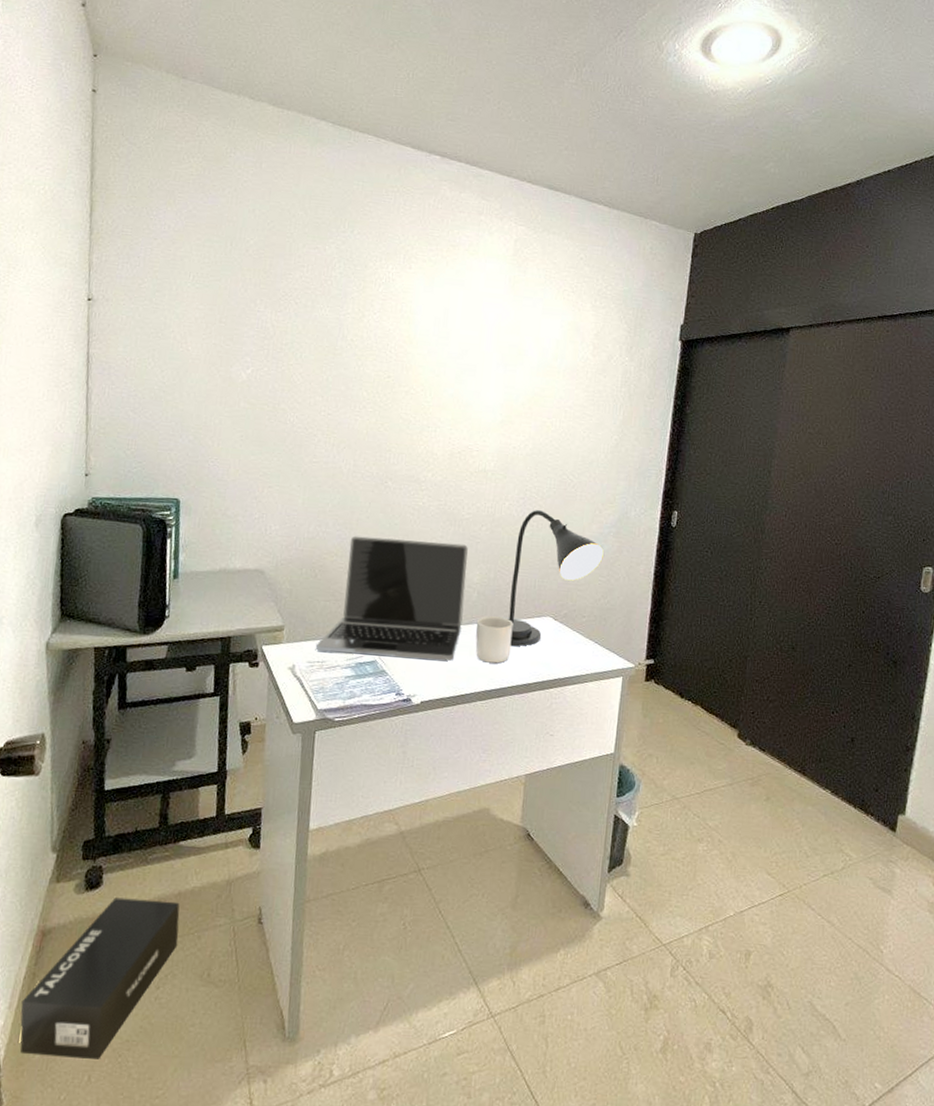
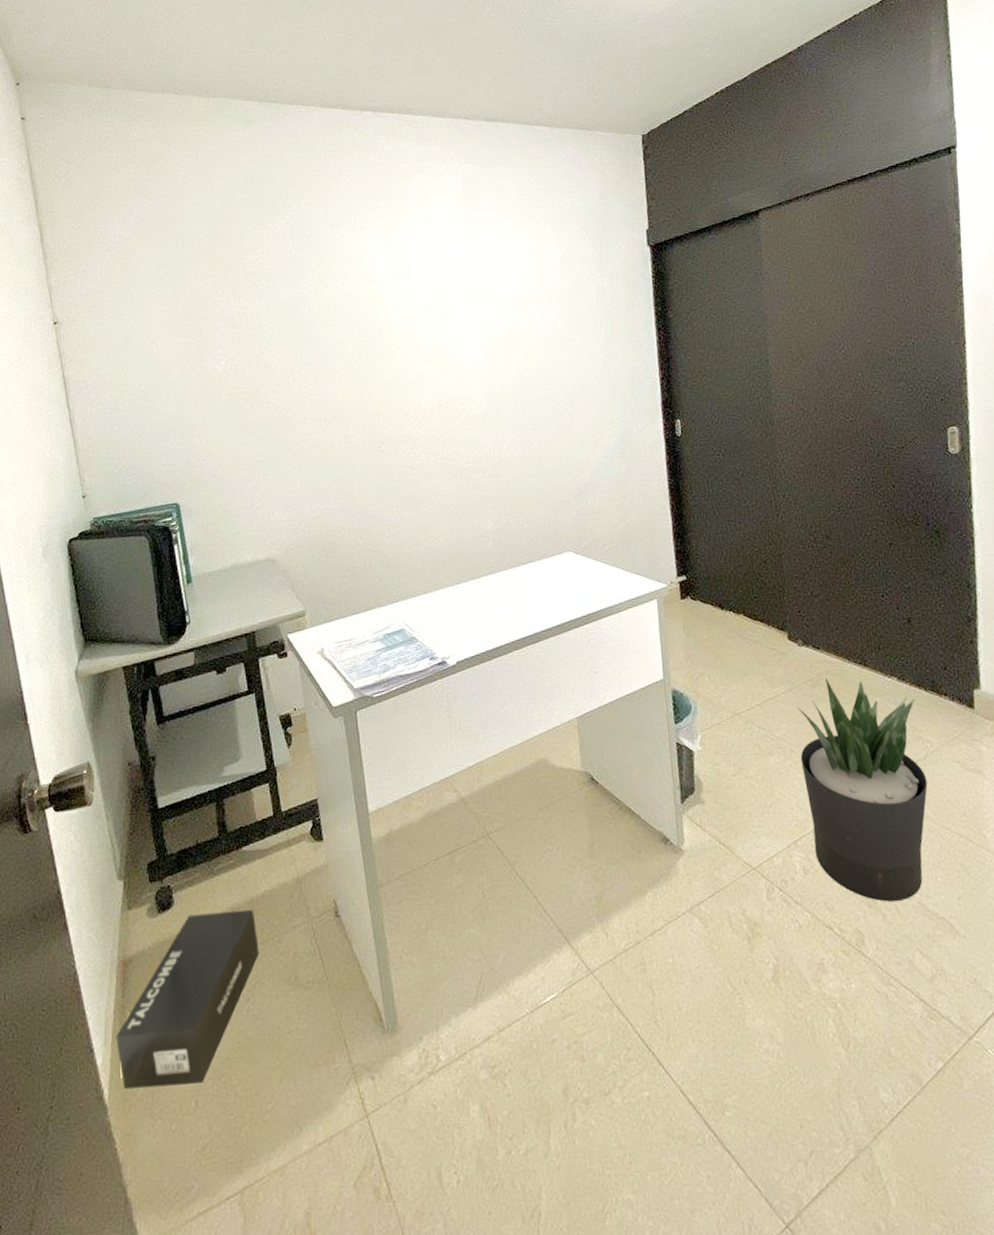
laptop: present [316,536,468,661] -> none [341,494,484,630]
mug: present [475,616,513,664] -> none [497,561,538,610]
desk lamp: present [507,510,604,646] -> none [522,445,613,588]
planter: none [724,779,843,998] -> present [797,678,928,902]

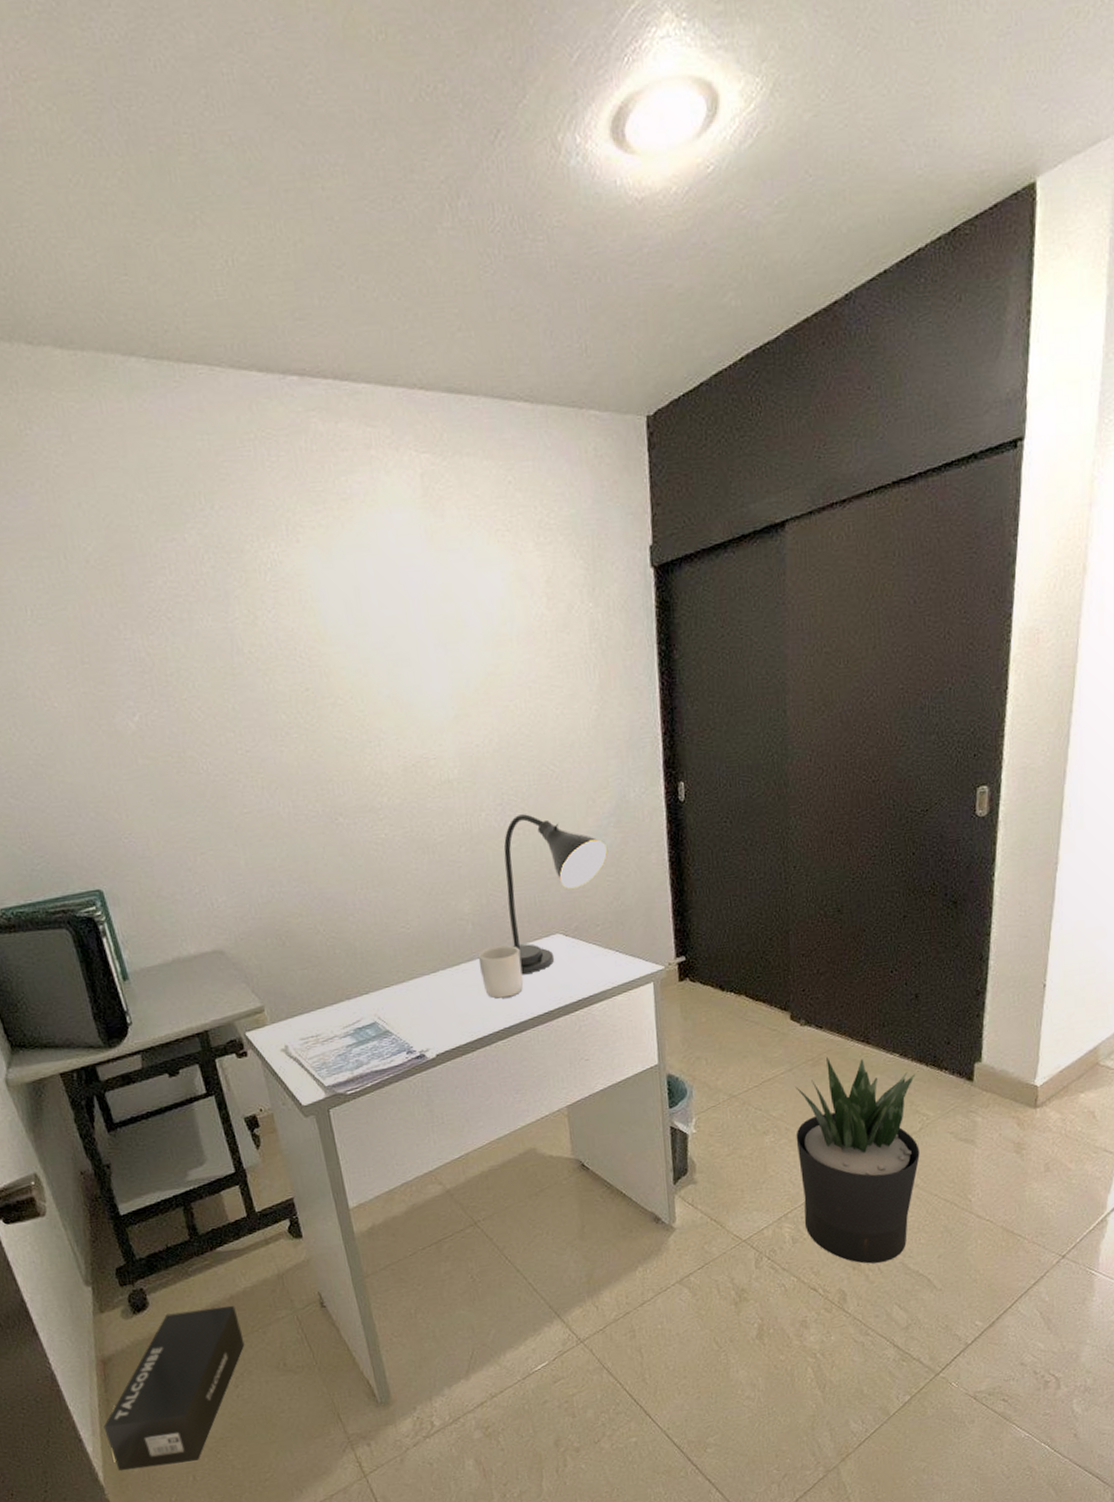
mug: none [497,561,538,610] -> present [477,945,524,999]
desk lamp: none [522,445,613,588] -> present [503,814,607,974]

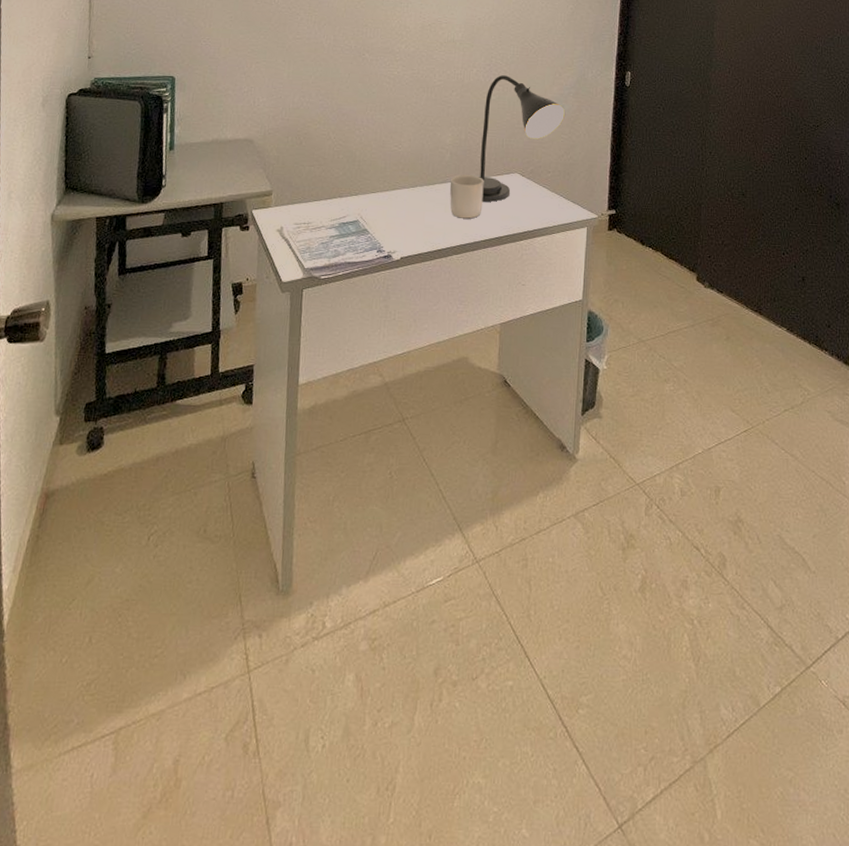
box: present [103,1305,245,1471] -> none [23,457,177,620]
planter: present [795,1057,920,1264] -> none [692,320,800,532]

